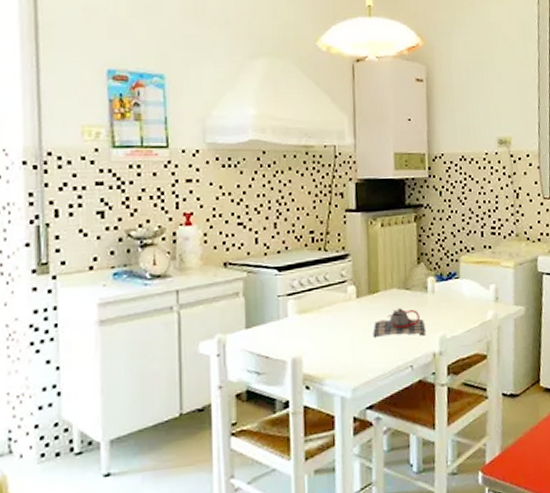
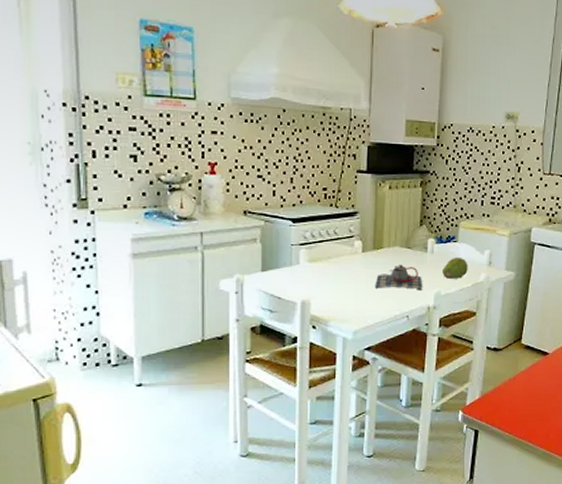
fruit: none [446,294,474,320] -> present [443,257,468,279]

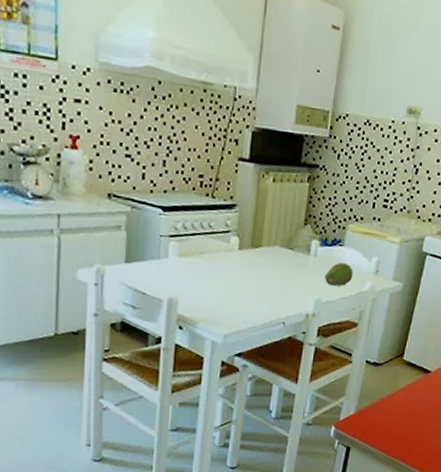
teapot: present [375,264,422,291] -> none [250,266,302,296]

